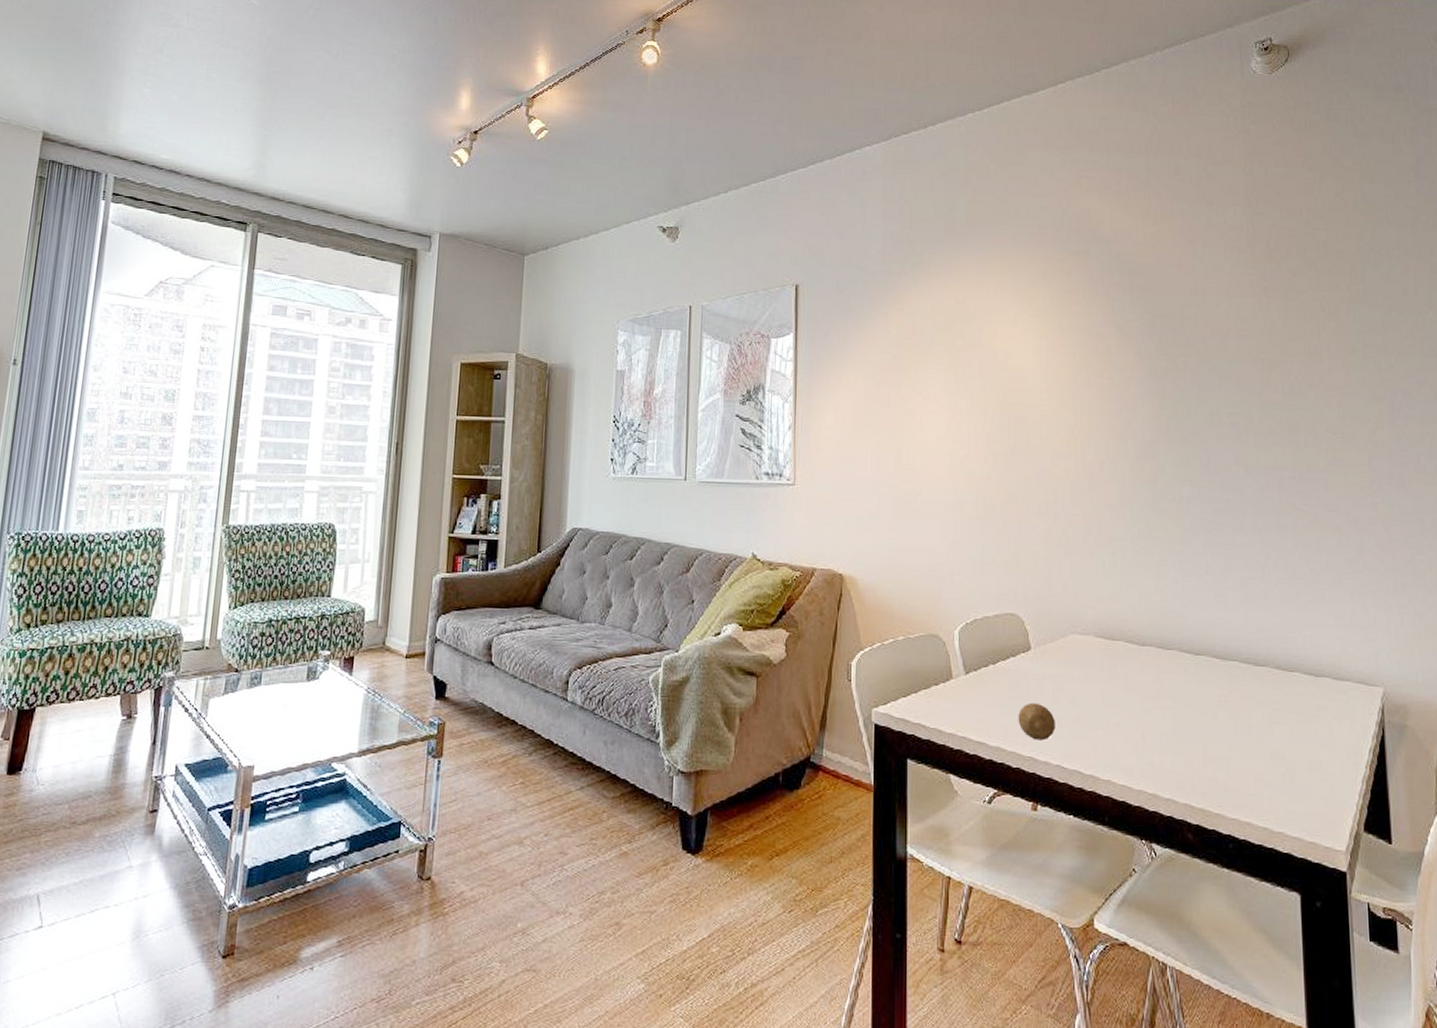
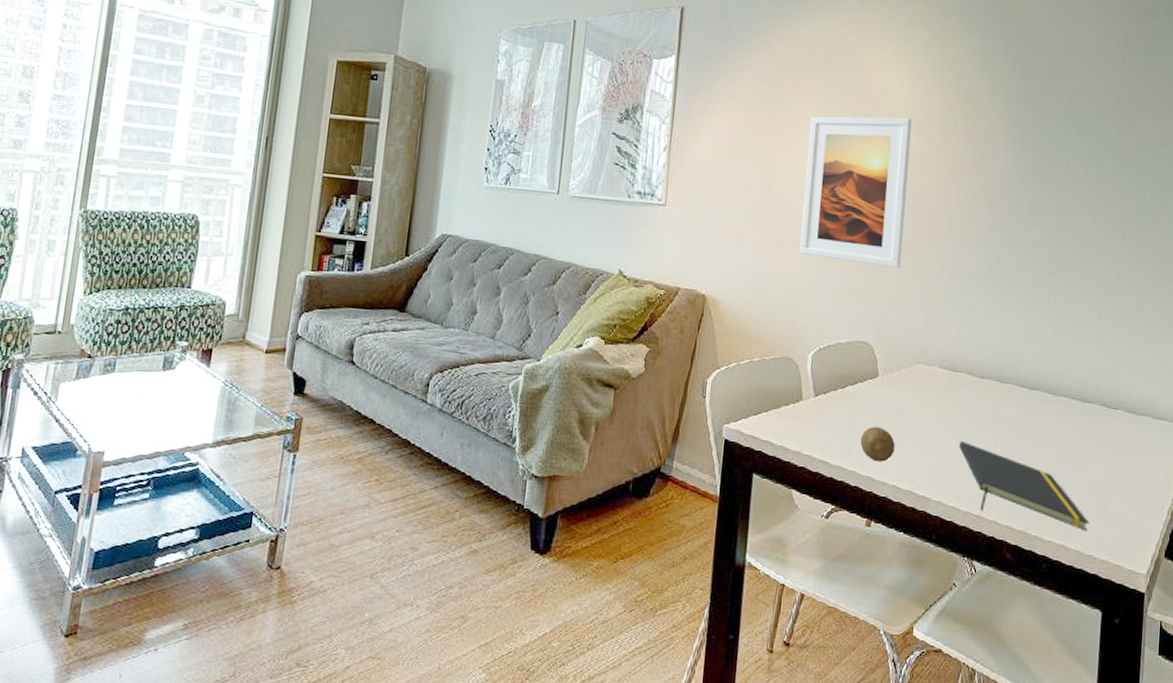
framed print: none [936,378,1044,534] -> present [799,116,912,268]
notepad: none [1124,713,1276,806] -> present [959,440,1089,531]

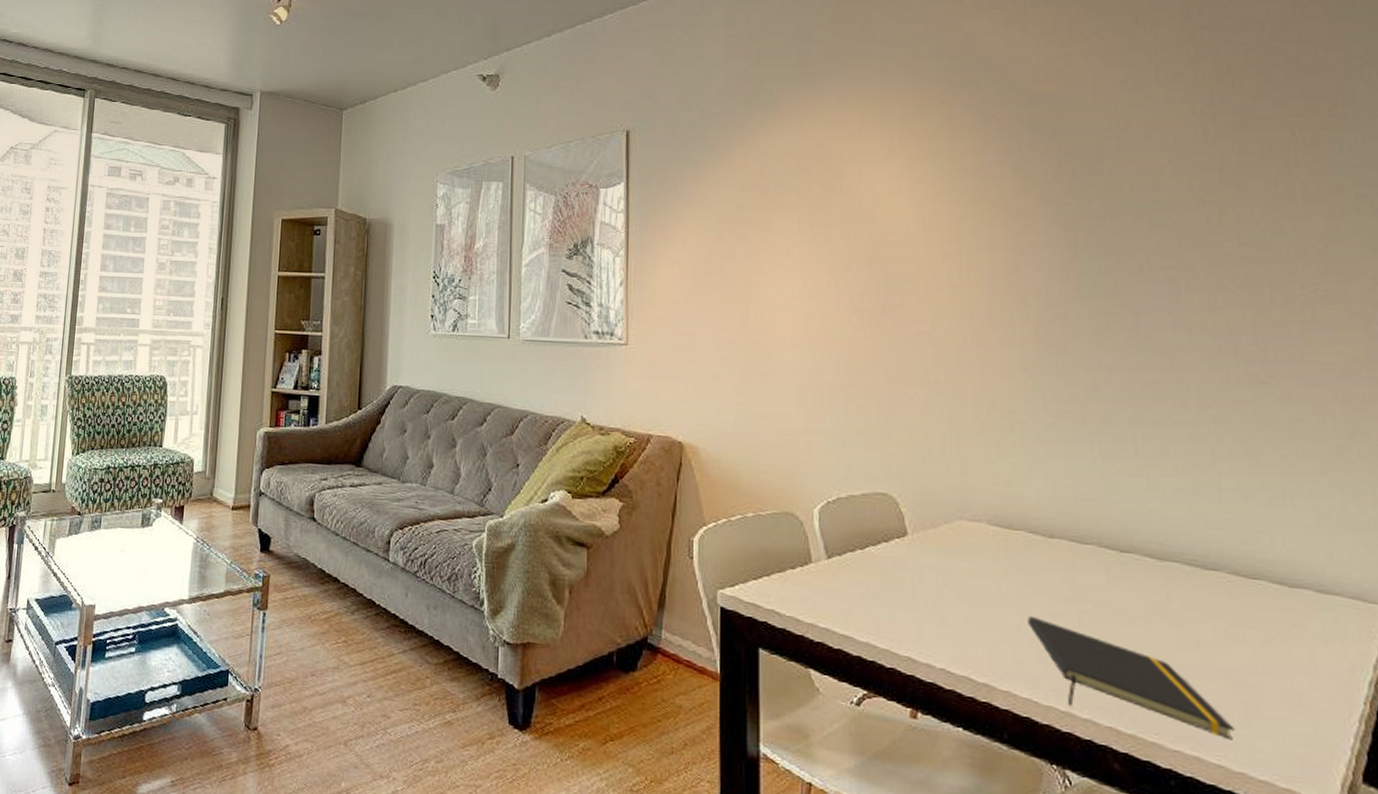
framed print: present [799,116,912,268] -> none [789,228,923,405]
fruit: present [860,426,895,462] -> none [892,595,939,640]

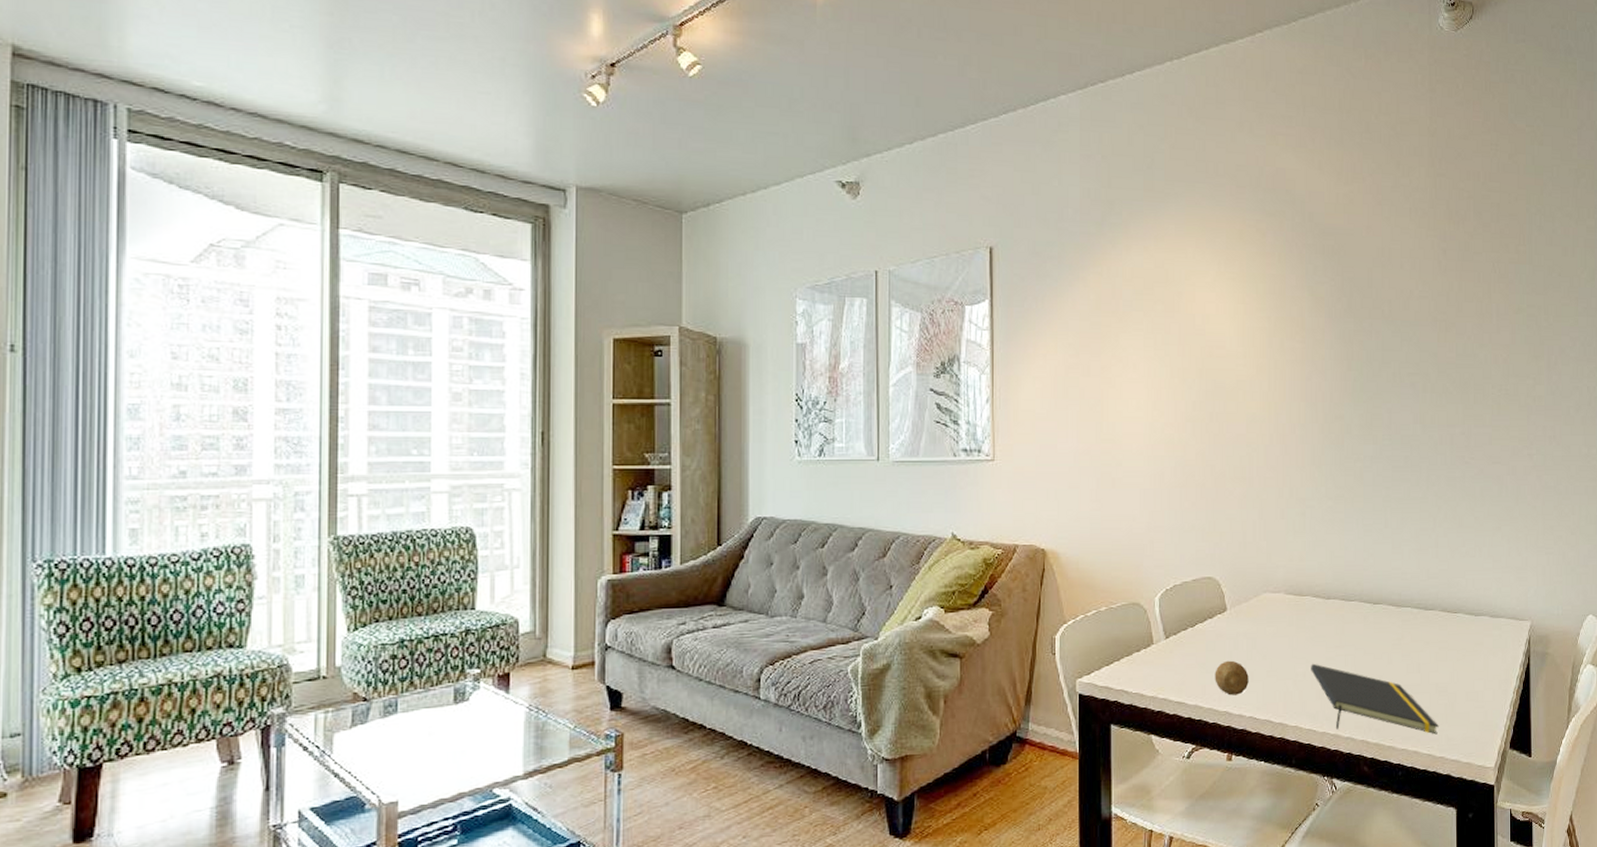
fruit: none [892,595,939,640] -> present [1215,660,1249,696]

